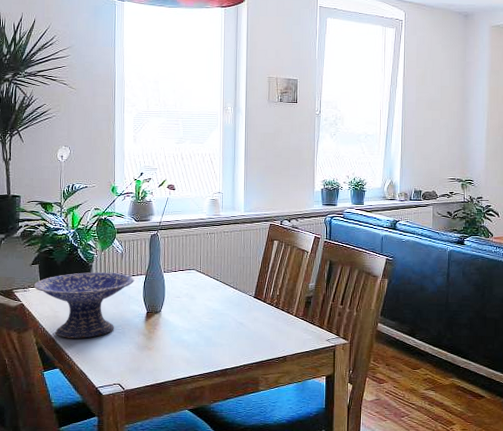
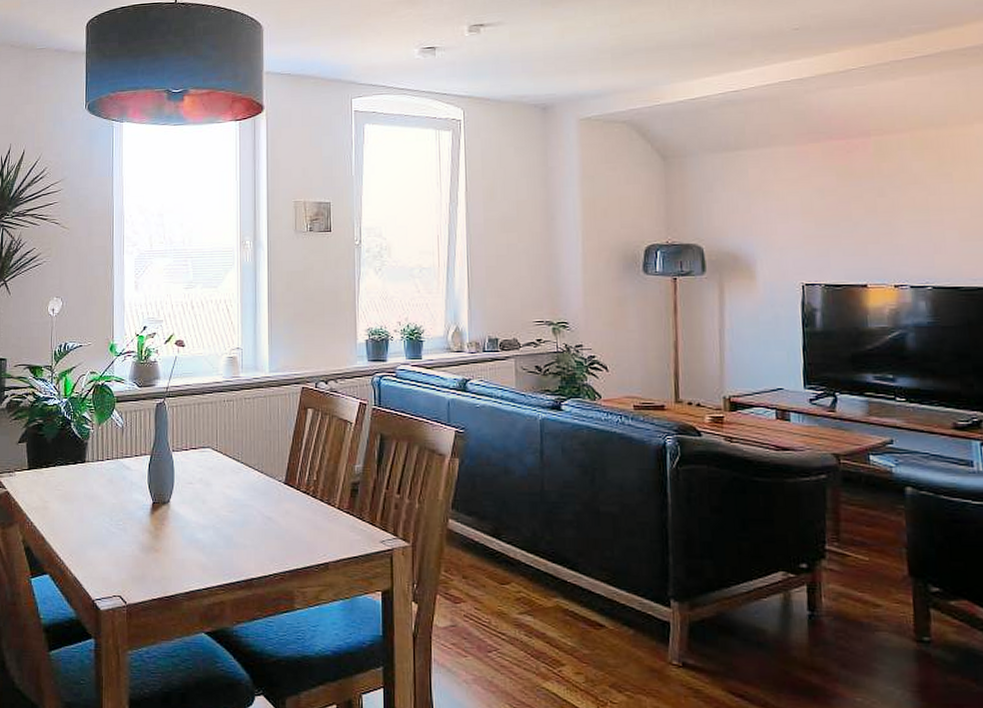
decorative bowl: present [33,272,135,338] -> none [20,451,138,536]

